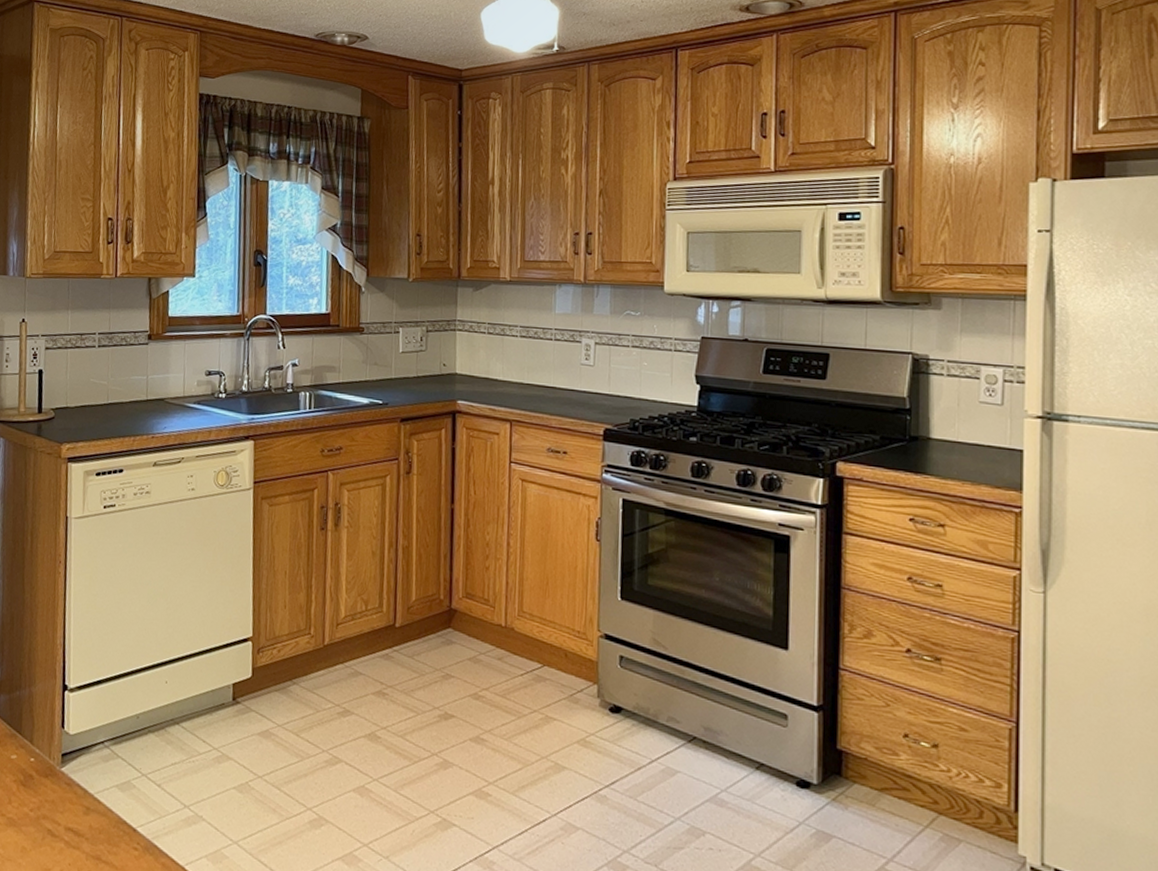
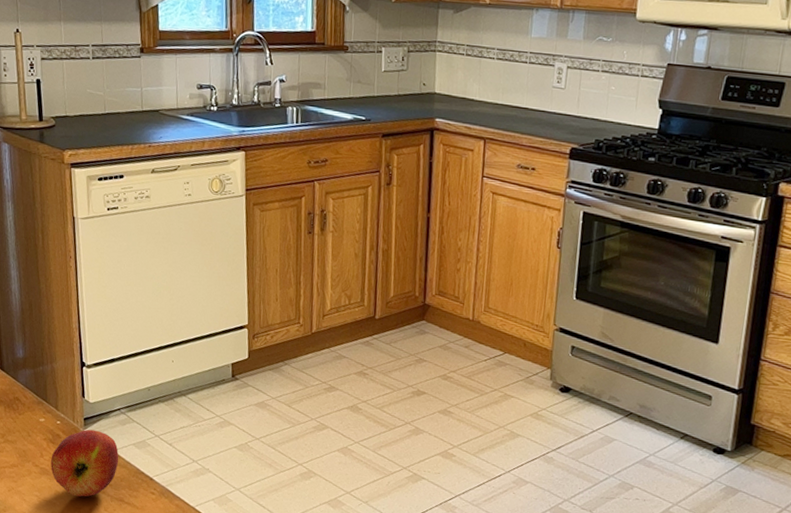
apple: none [19,767,99,855] -> present [51,429,119,497]

